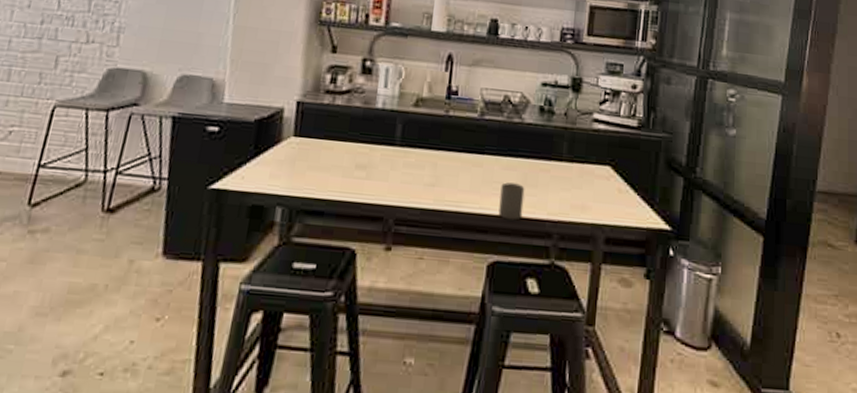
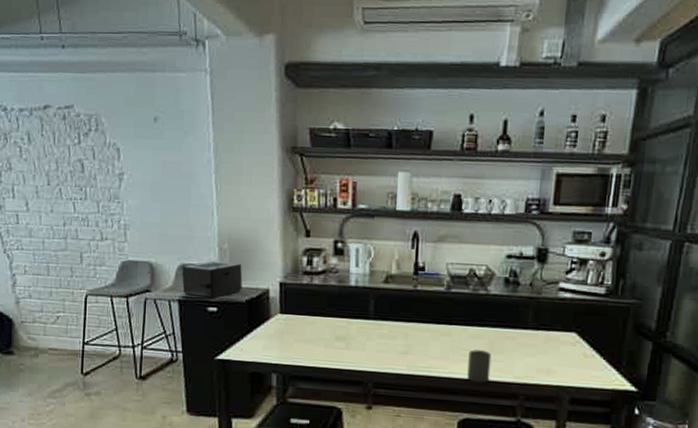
toaster: none [180,73,255,117] -> present [182,261,243,299]

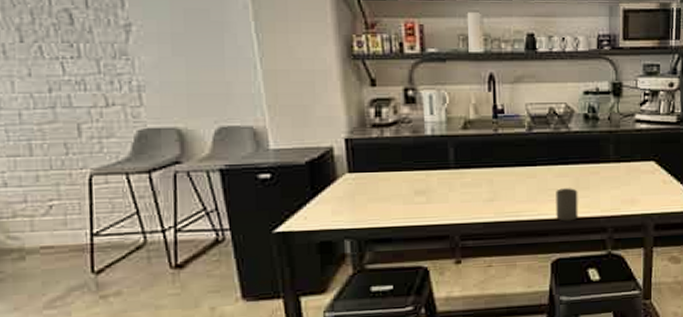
toaster: present [182,261,243,299] -> none [221,121,300,164]

